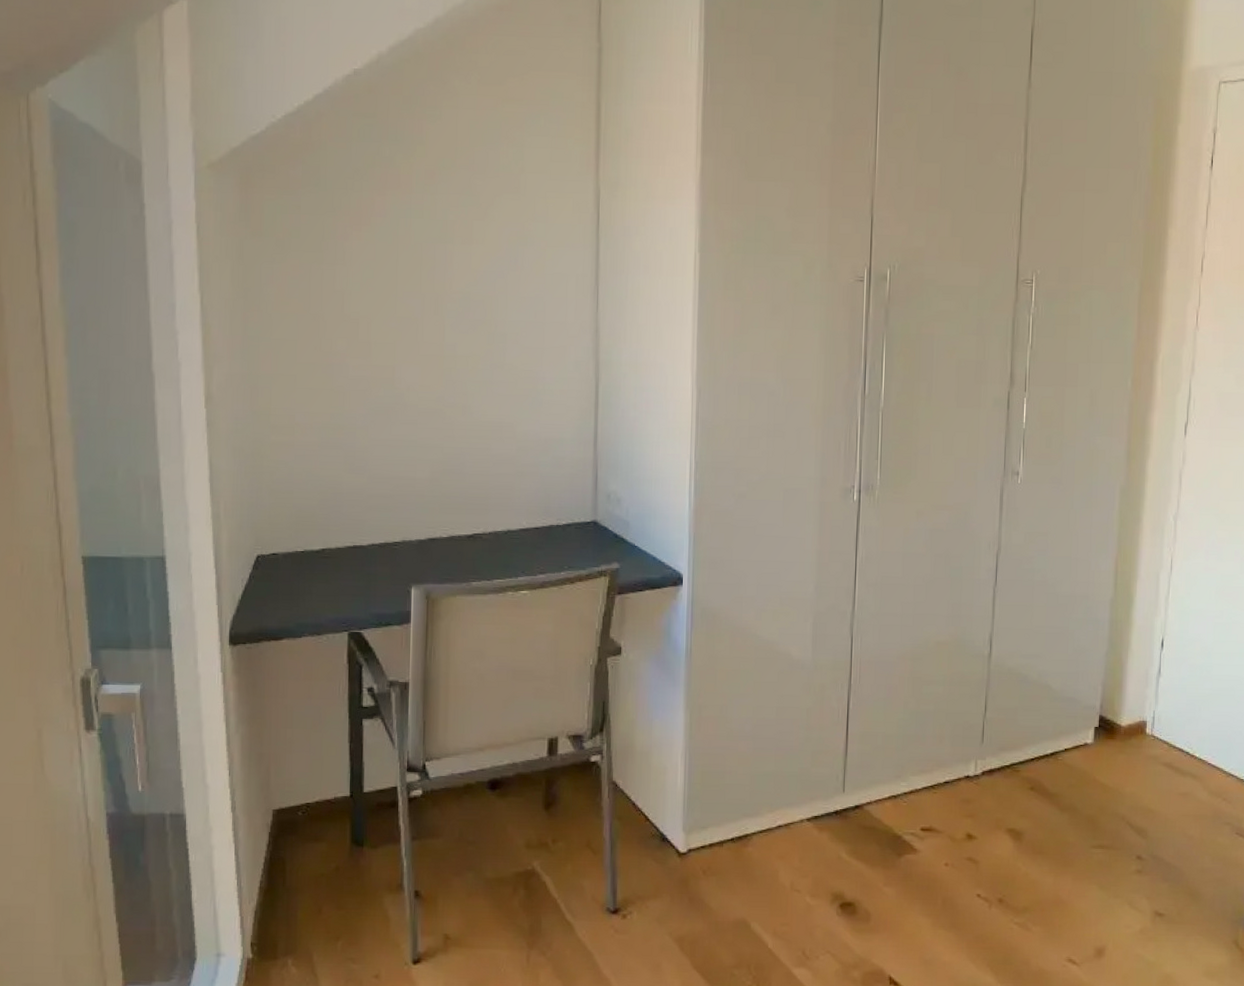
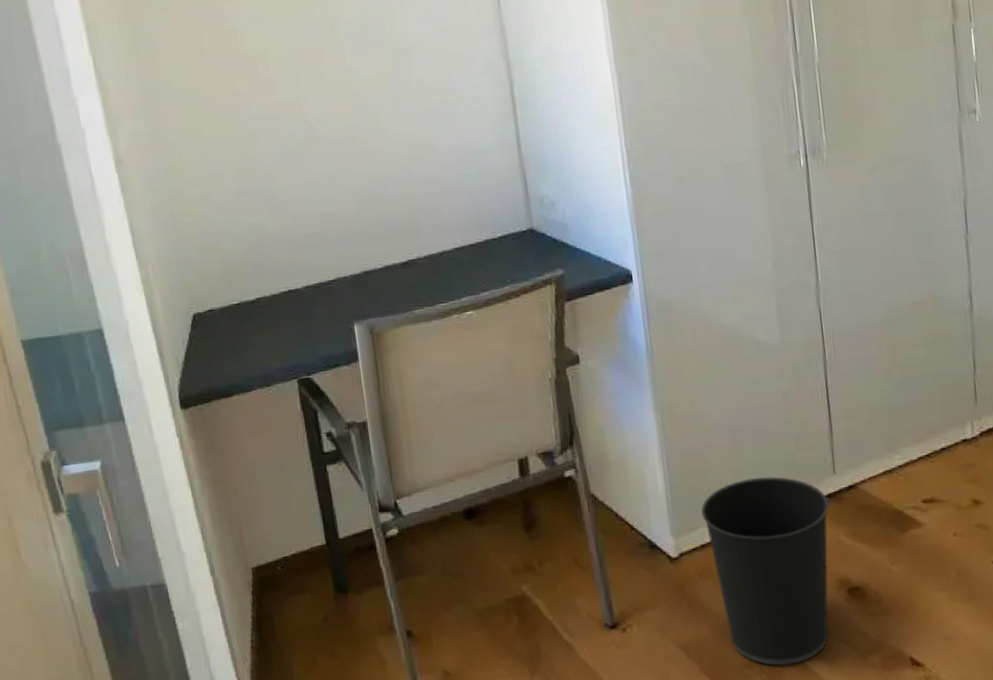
wastebasket: none [713,786,834,969] -> present [701,477,829,666]

